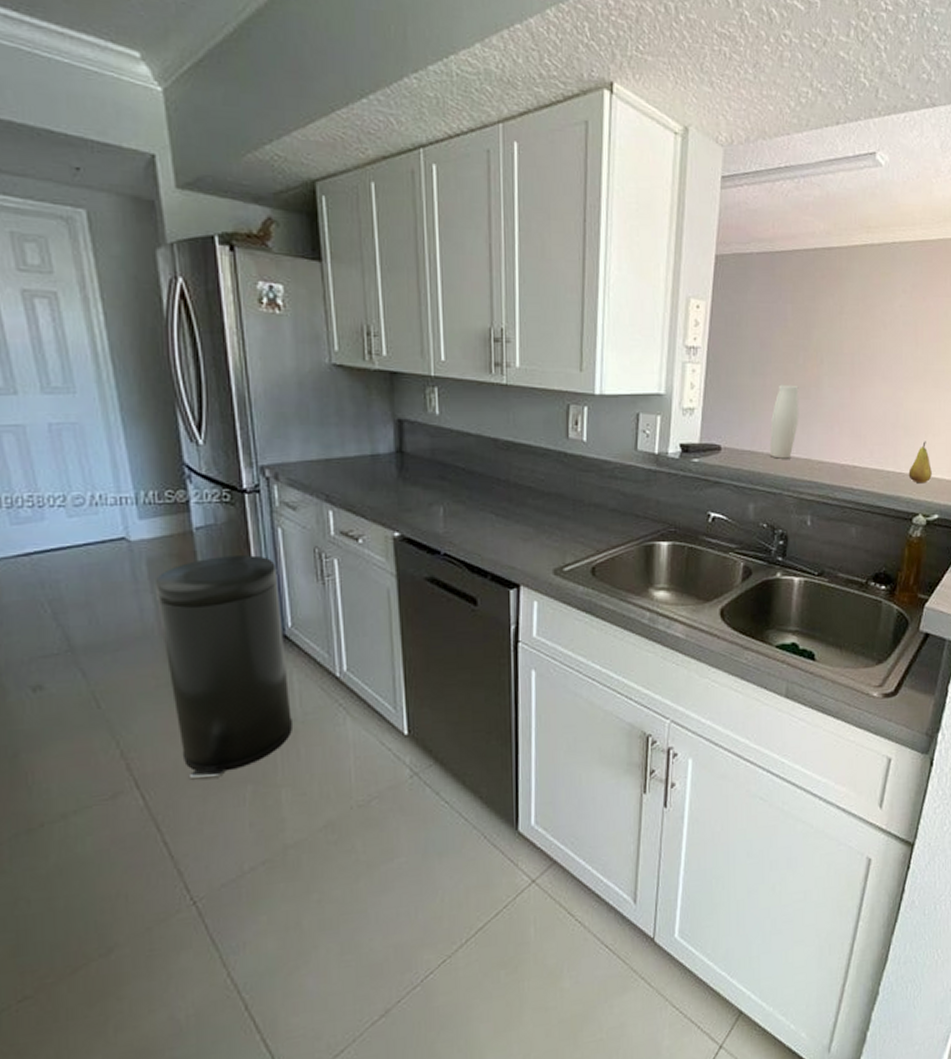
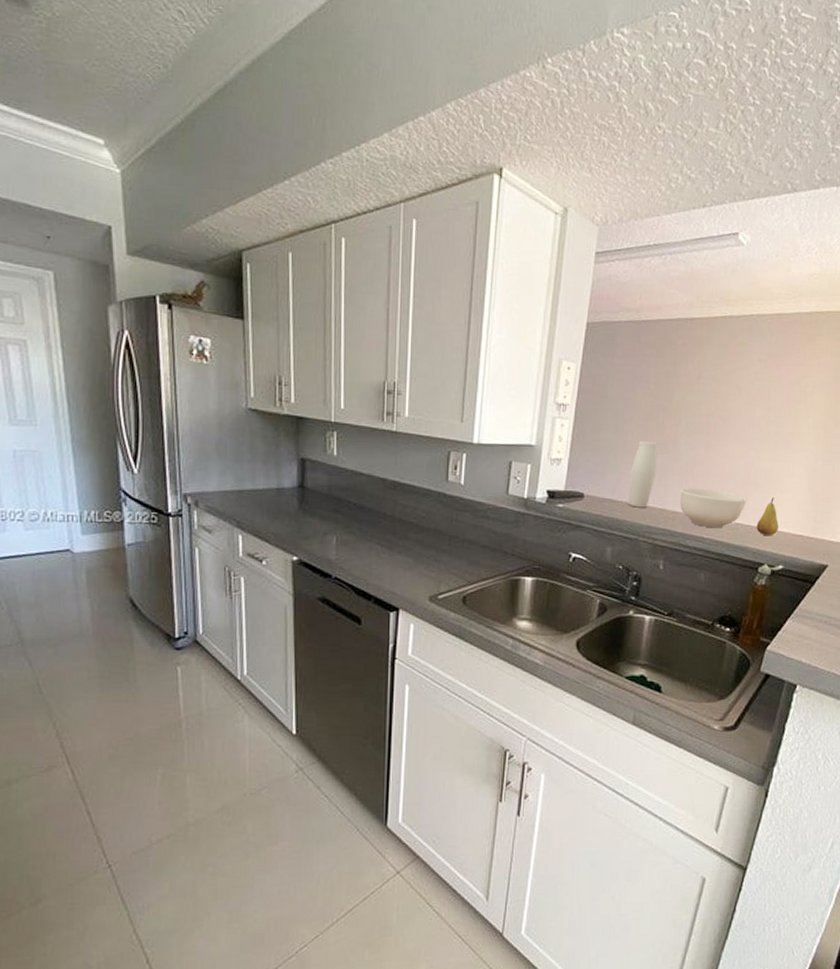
pedal bin: present [154,555,292,780] -> none [91,570,199,760]
bowl: none [826,434,898,478] -> present [680,488,747,529]

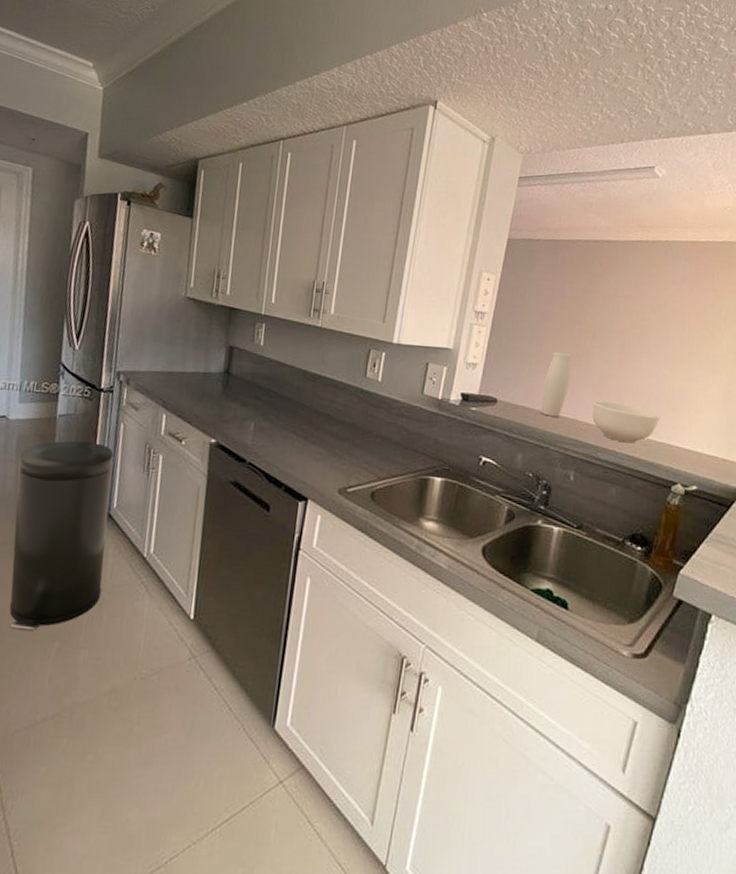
pedal bin: none [91,570,199,760] -> present [9,440,114,631]
fruit: present [756,497,778,536] -> none [669,416,692,456]

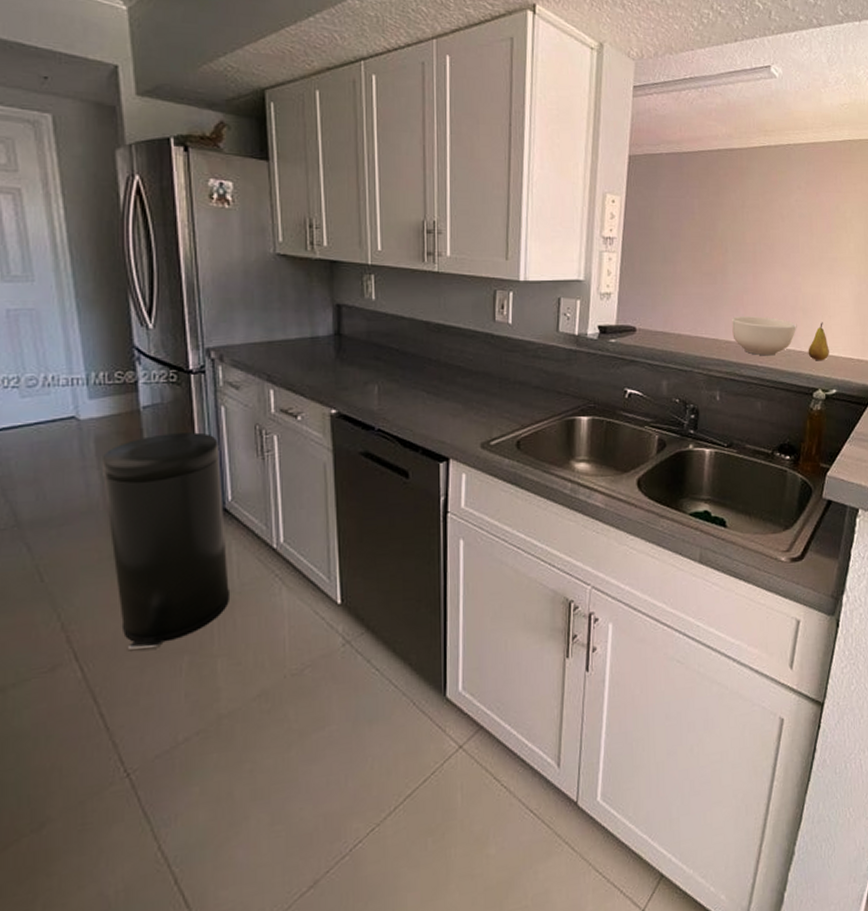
vase: present [541,351,572,417] -> none [681,271,707,339]
fruit: none [669,416,692,456] -> present [808,322,829,361]

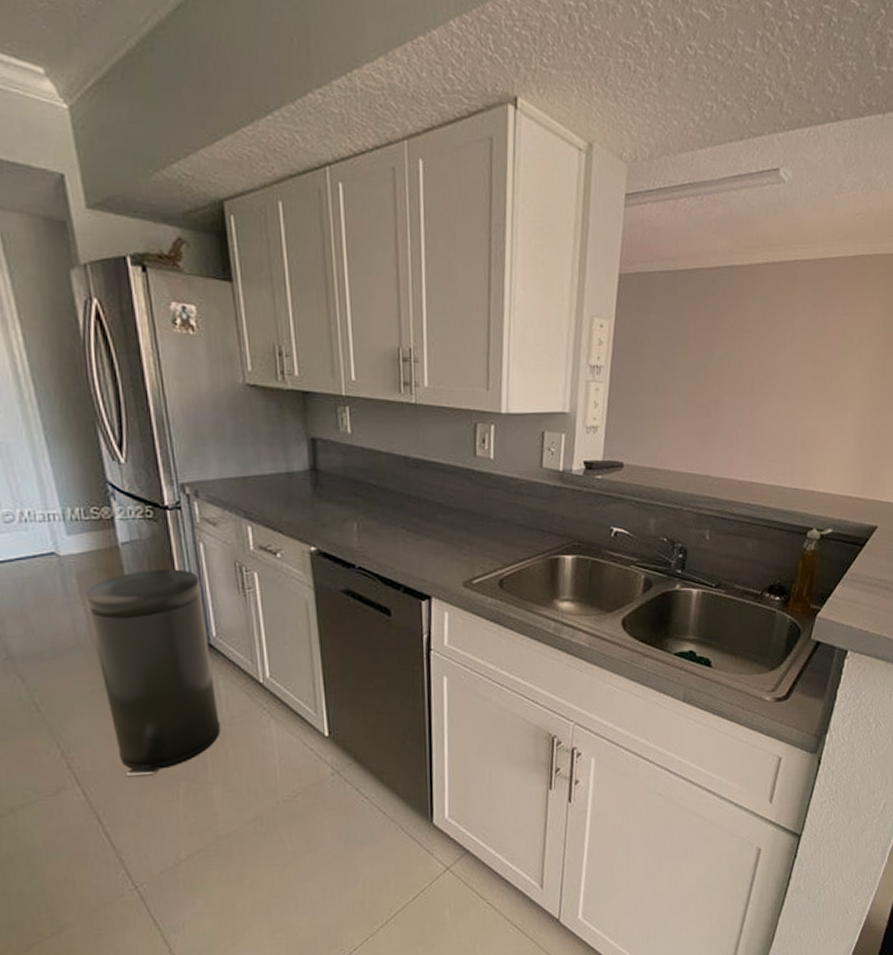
bowl: present [732,316,797,356] -> none [725,451,794,494]
fruit: present [808,322,829,361] -> none [804,458,827,499]

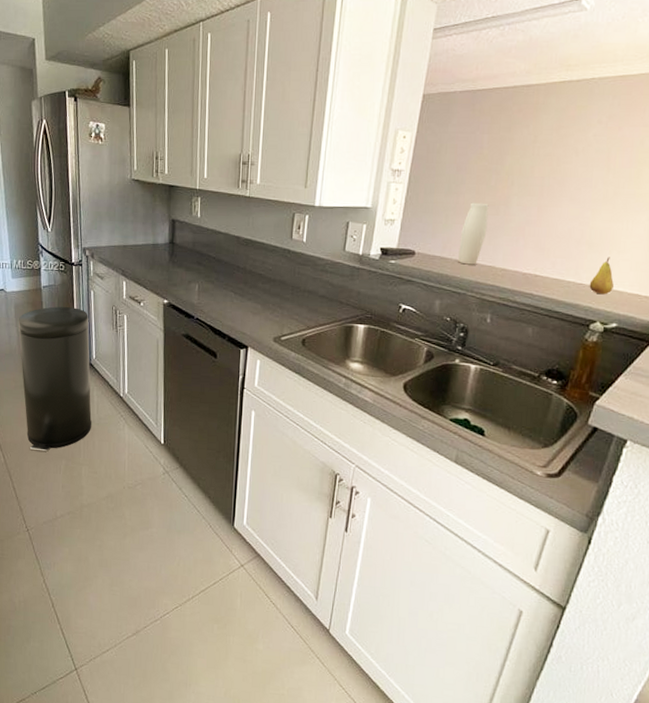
vase: none [671,403,700,475] -> present [458,202,489,265]
fruit: none [804,458,827,499] -> present [589,257,614,295]

